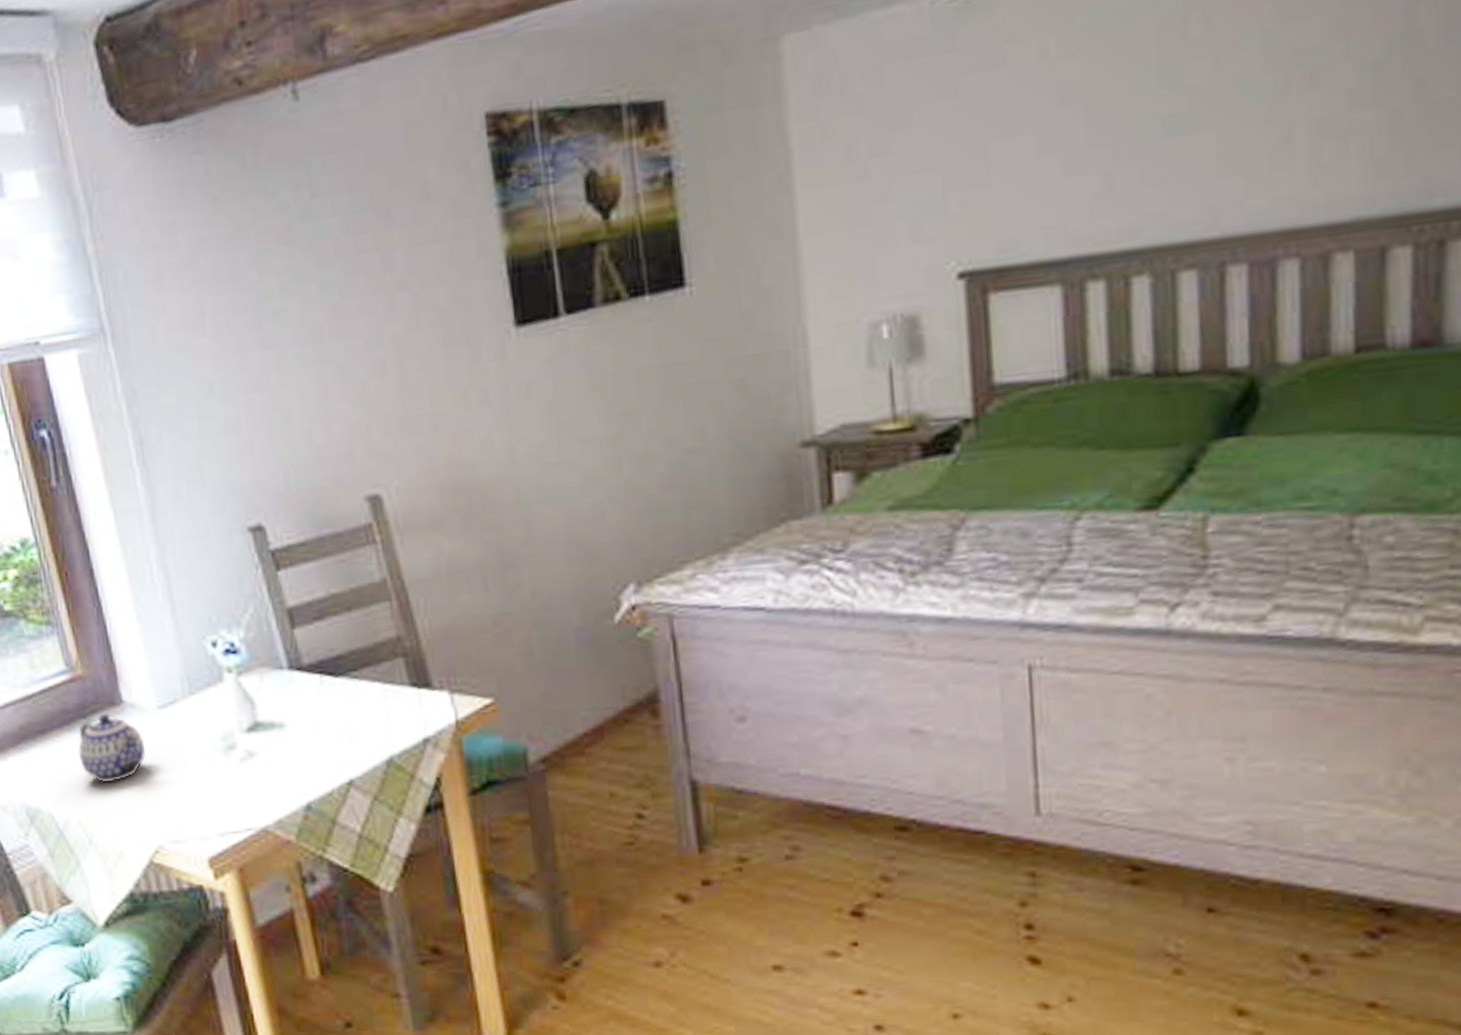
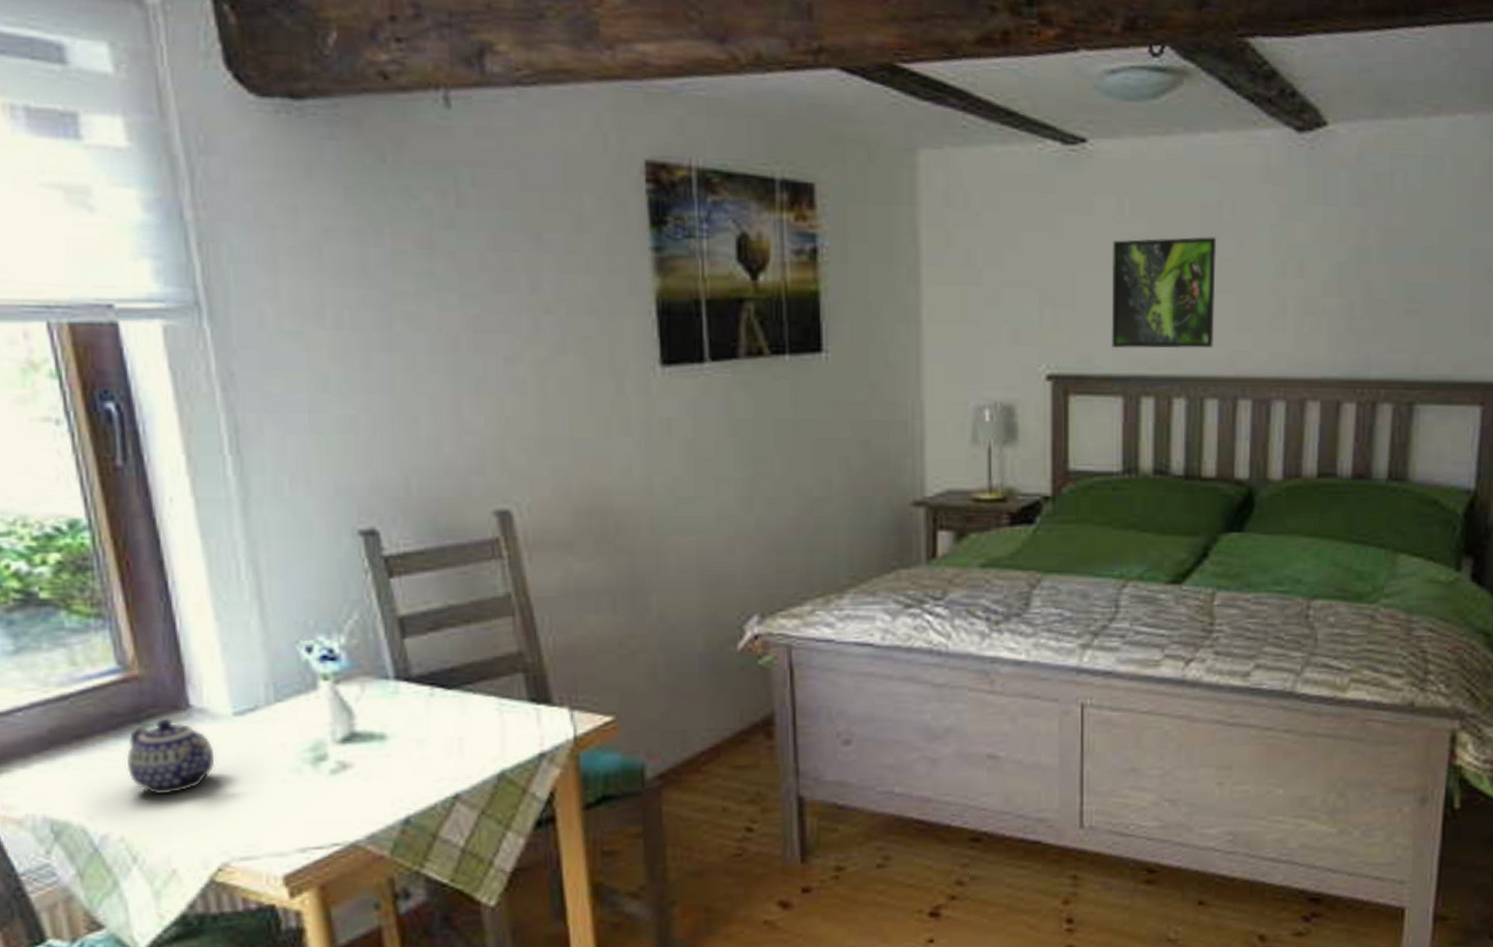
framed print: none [1035,63,1187,227] -> present [1111,236,1217,349]

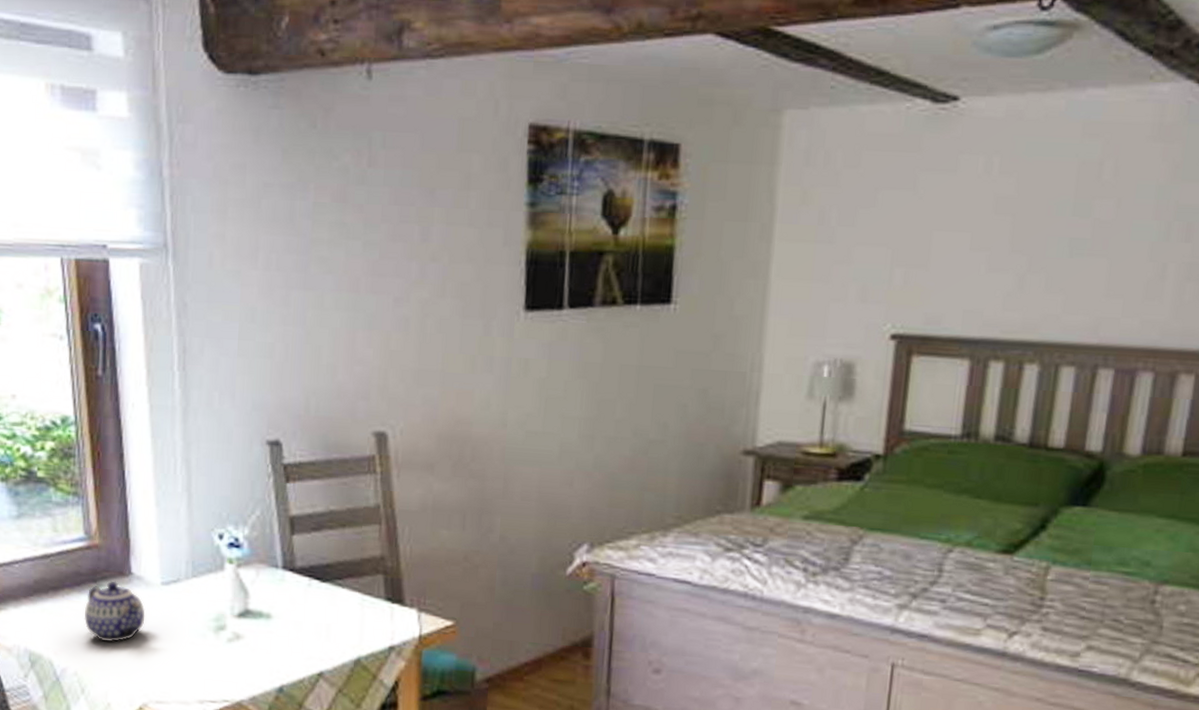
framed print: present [1111,236,1217,349] -> none [963,197,1092,314]

